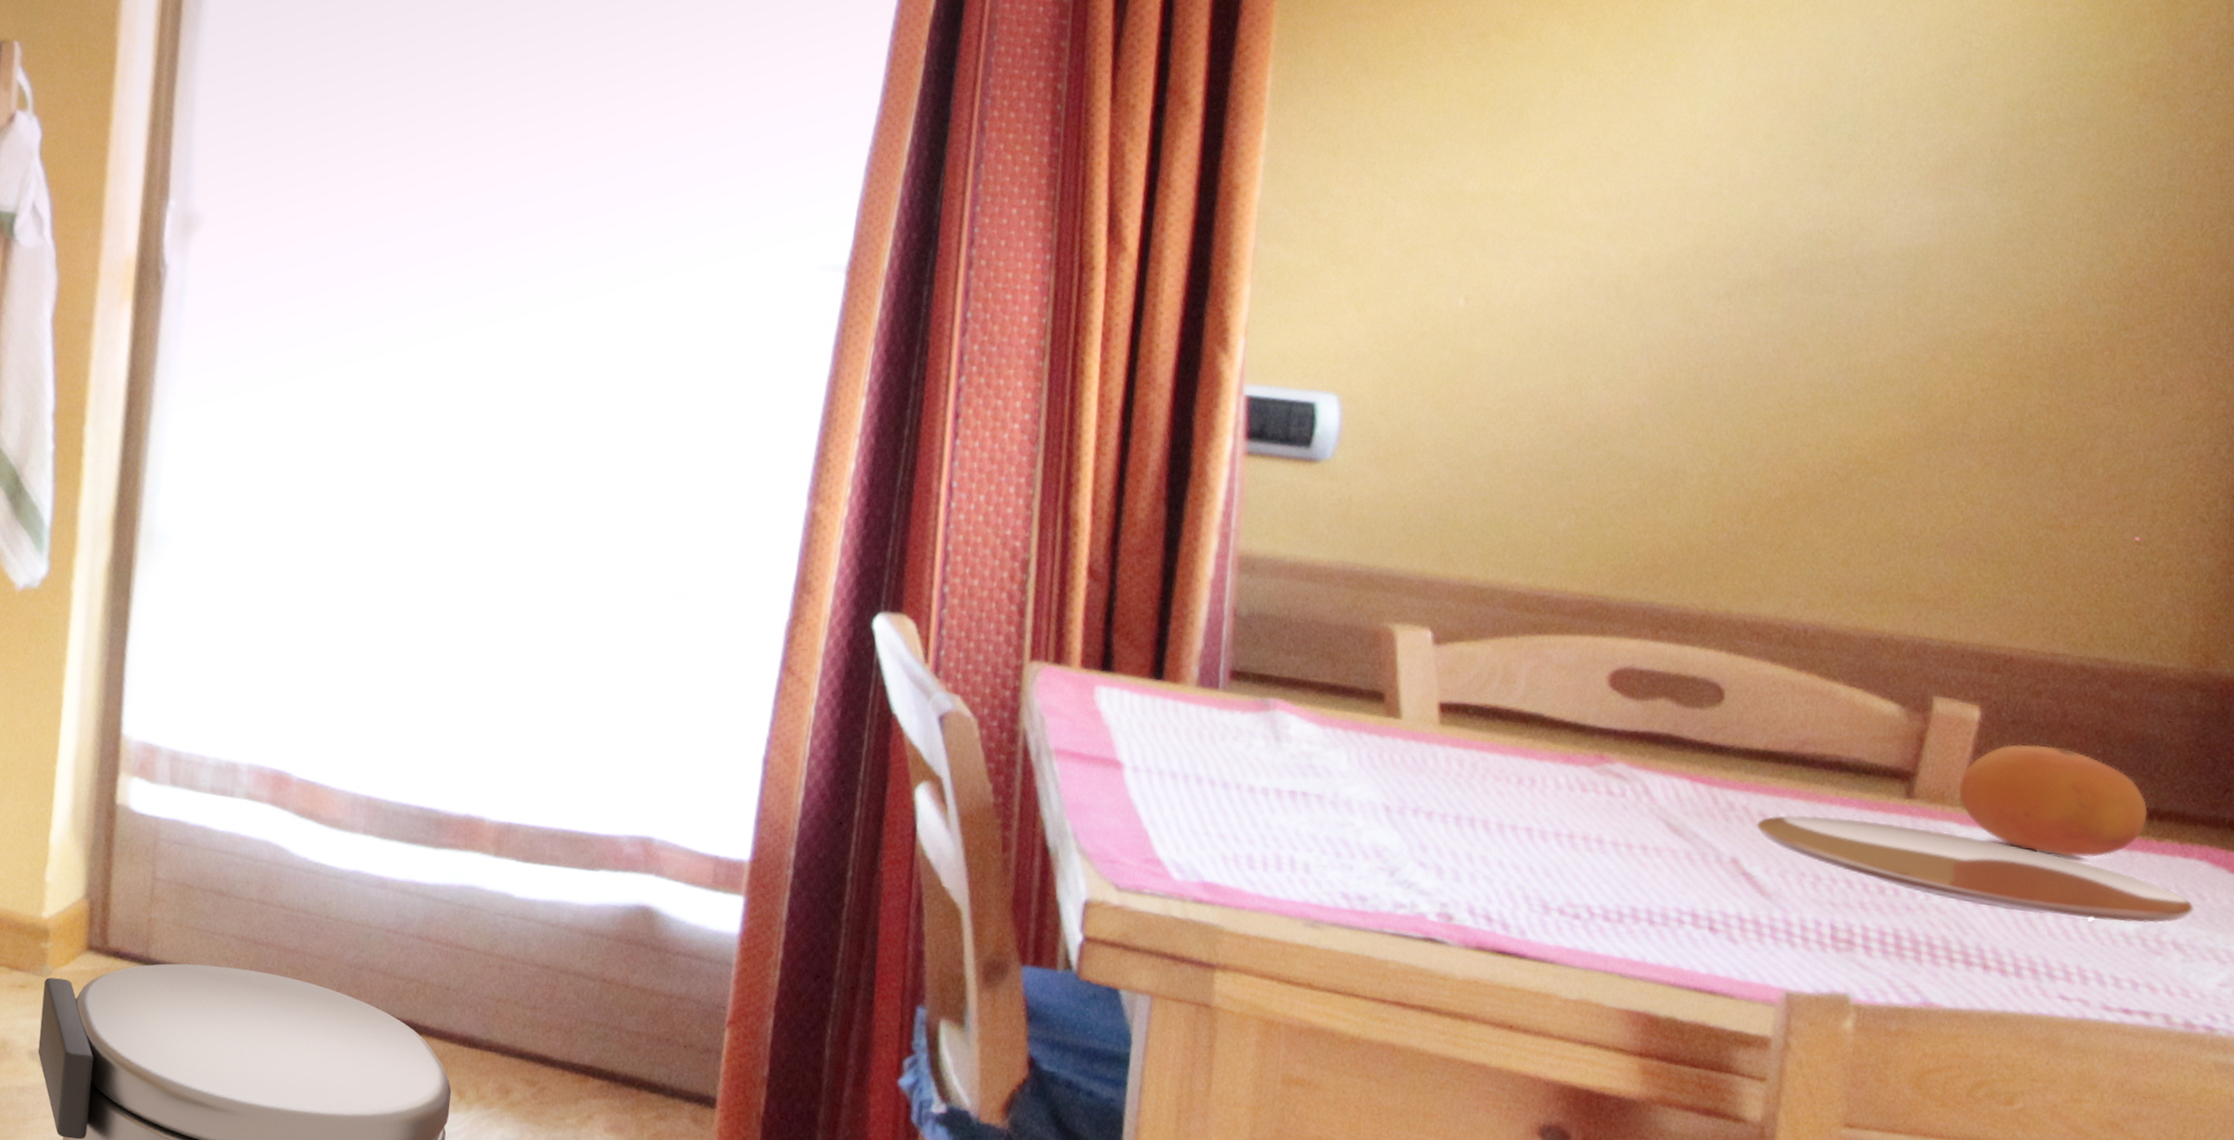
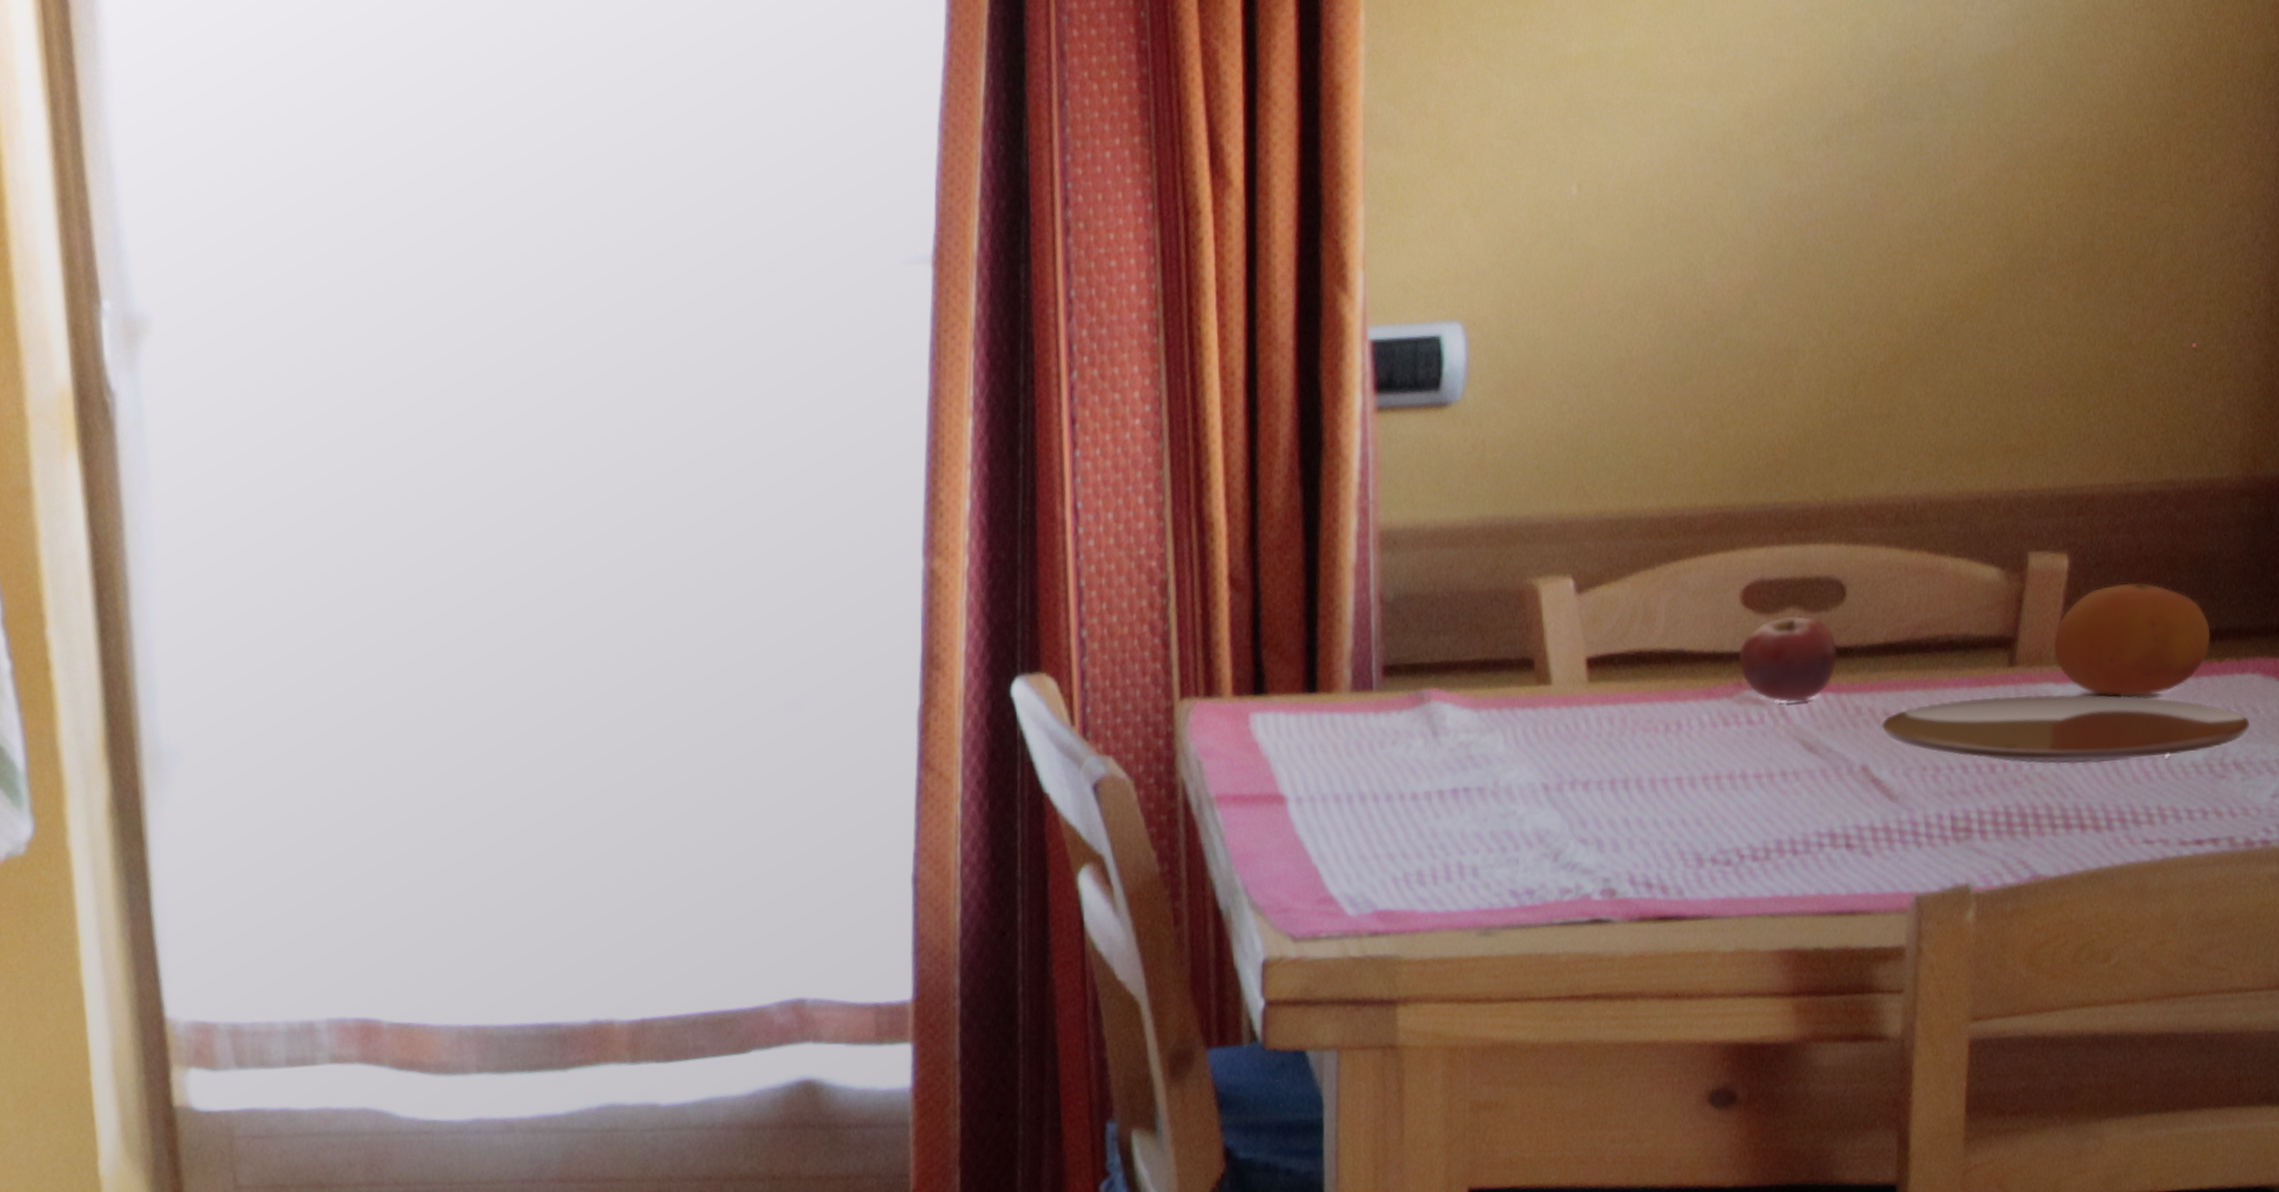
fruit: none [1601,705,1711,786] -> present [1739,615,1837,703]

